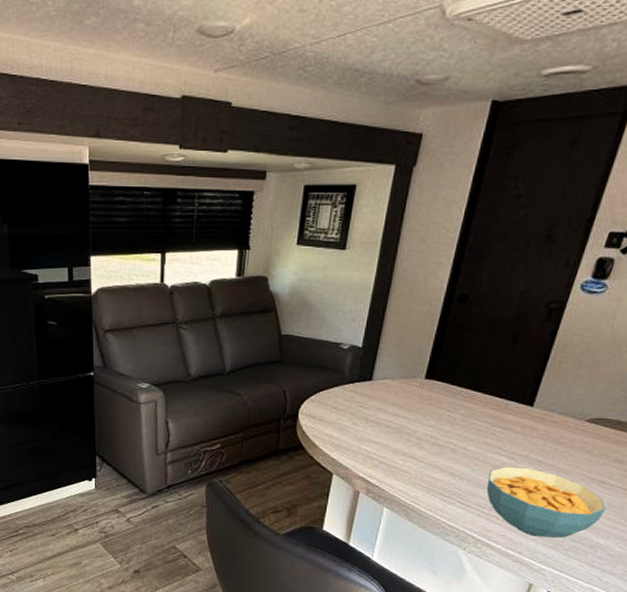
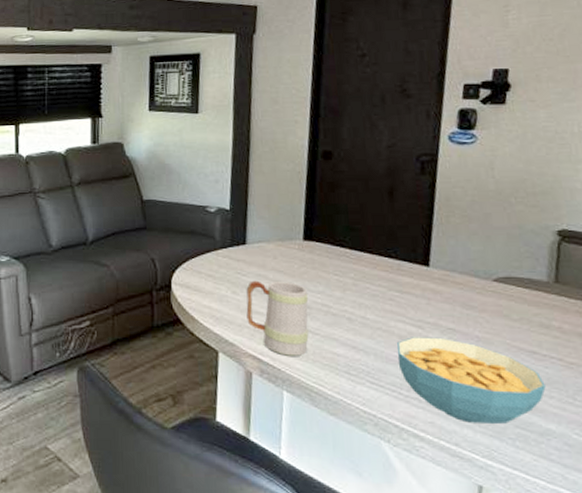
mug: none [362,413,421,479] -> present [246,280,309,356]

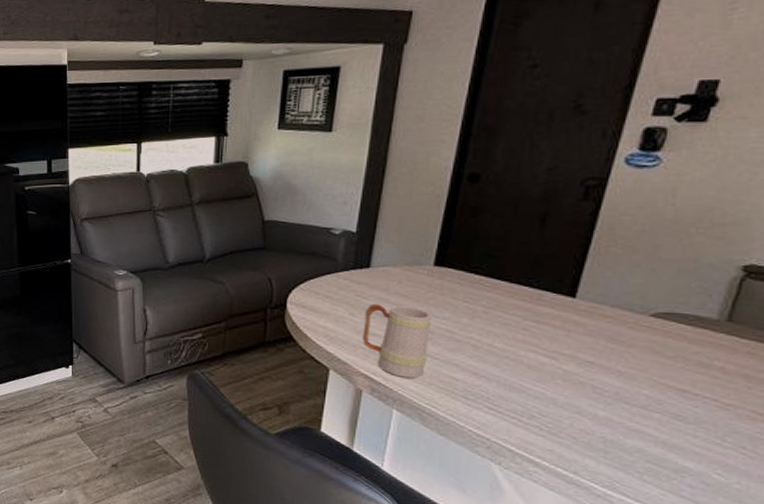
cereal bowl: present [397,337,546,424] -> none [522,367,691,458]

